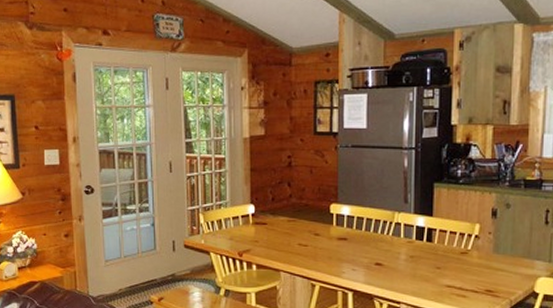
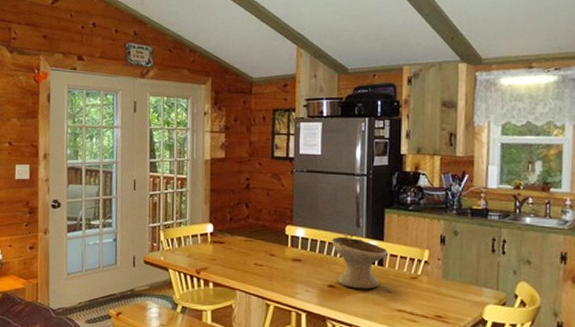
bowl: none [378,213,437,266] -> present [331,236,388,290]

